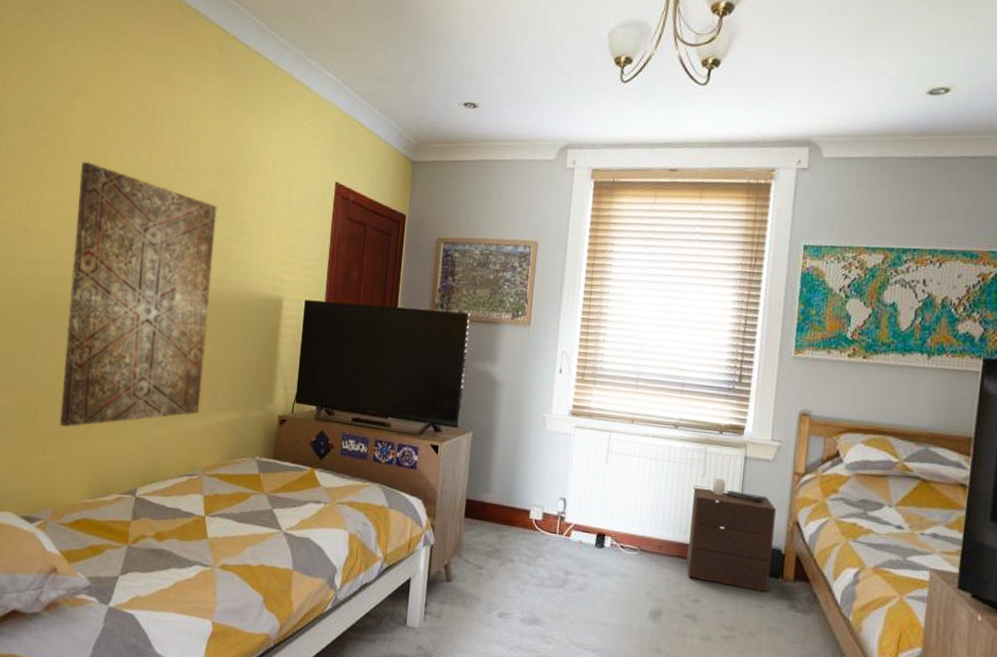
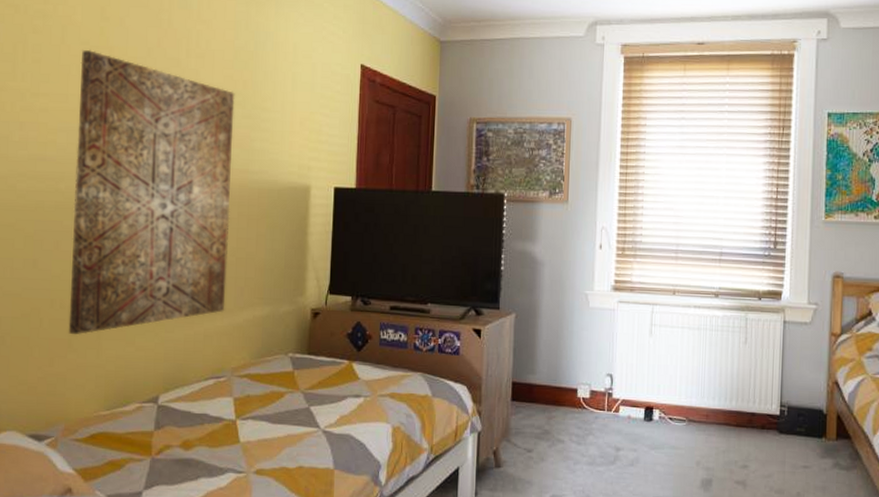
nightstand: present [686,478,776,592] -> none [733,343,816,452]

